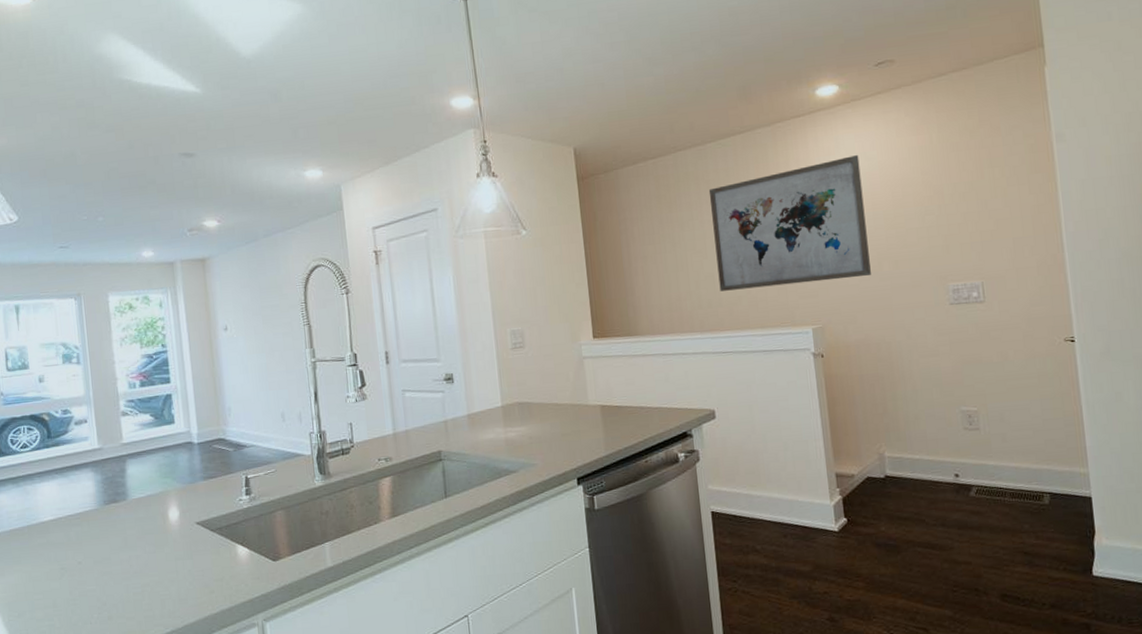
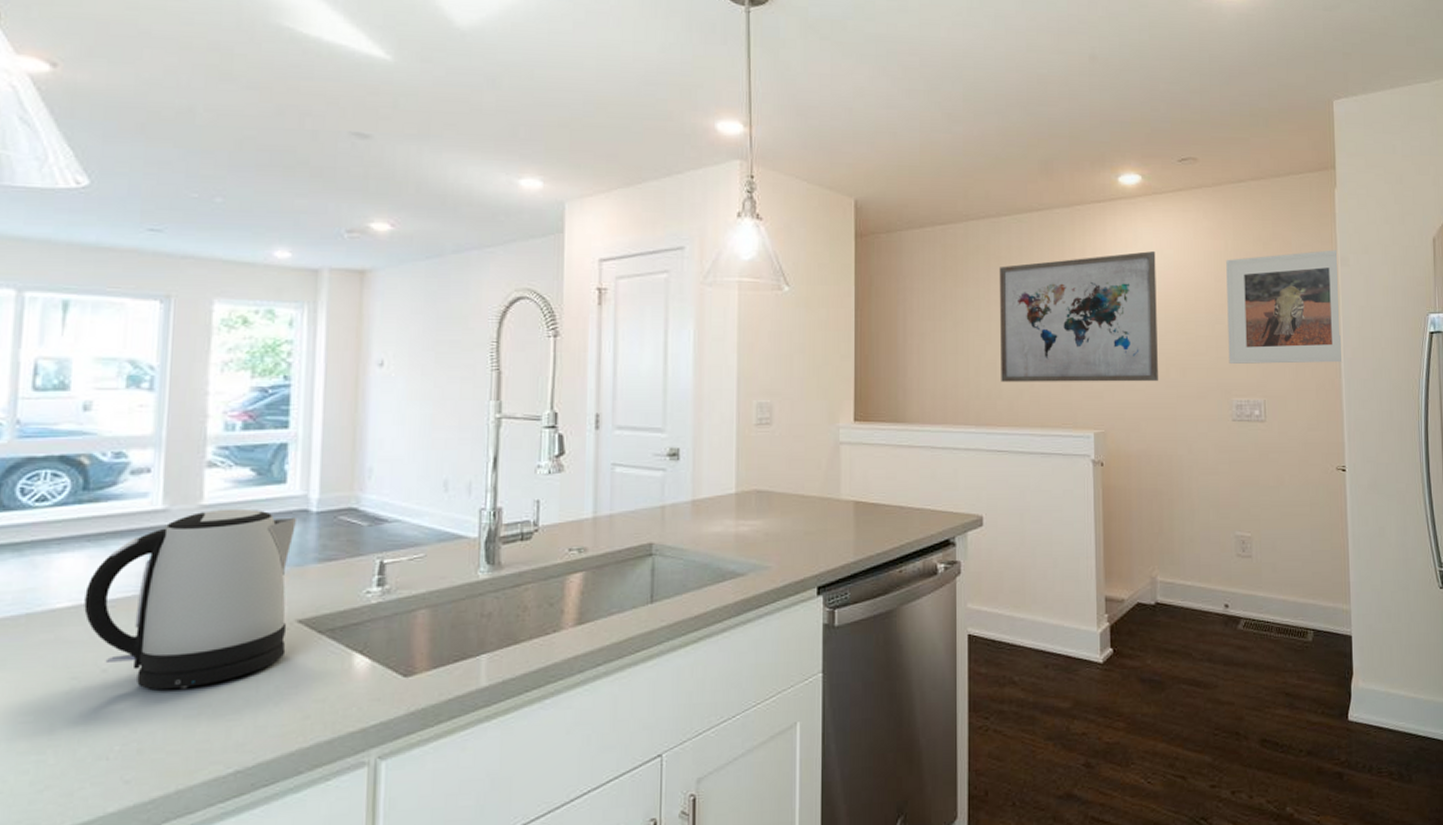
kettle: none [60,444,192,575] -> present [84,508,296,690]
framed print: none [932,127,1064,251] -> present [1226,250,1343,364]

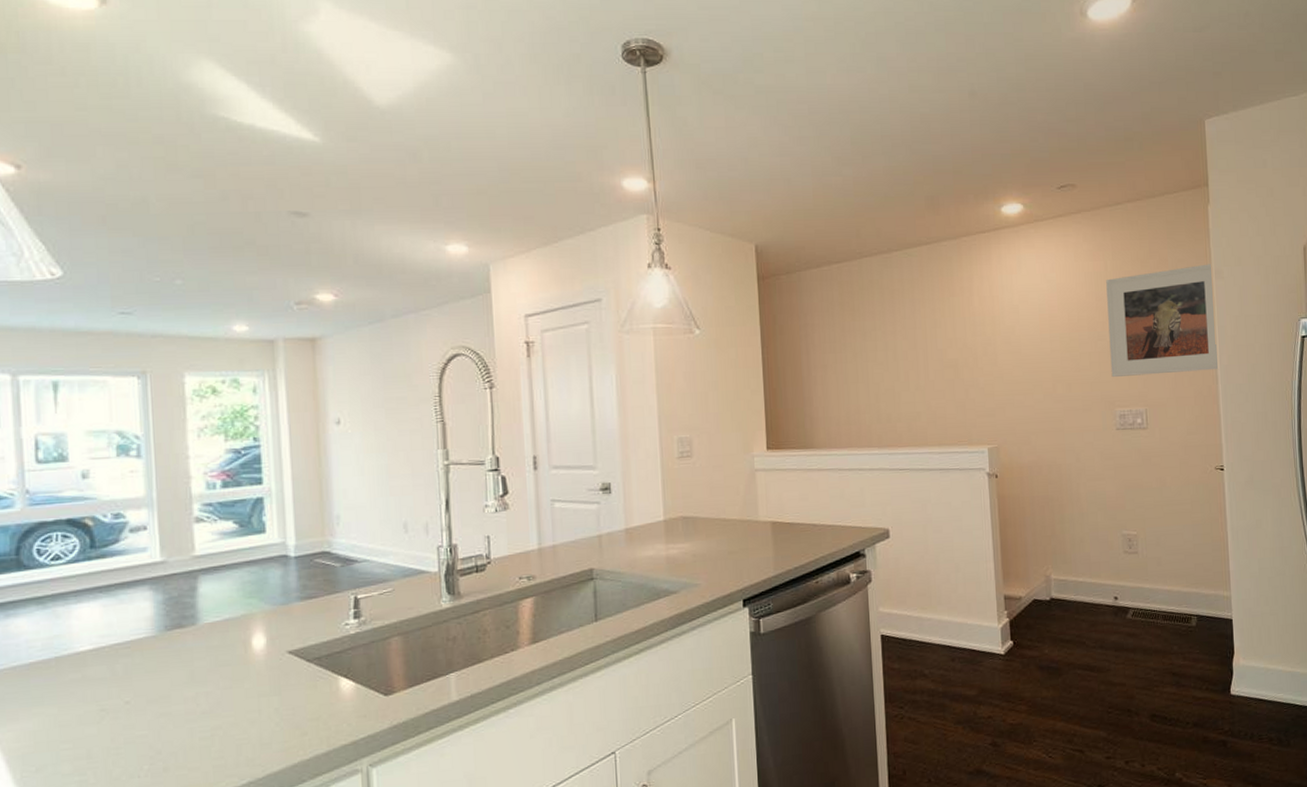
kettle: present [84,508,296,690] -> none [103,557,281,717]
wall art: present [999,251,1158,382] -> none [892,276,1046,406]

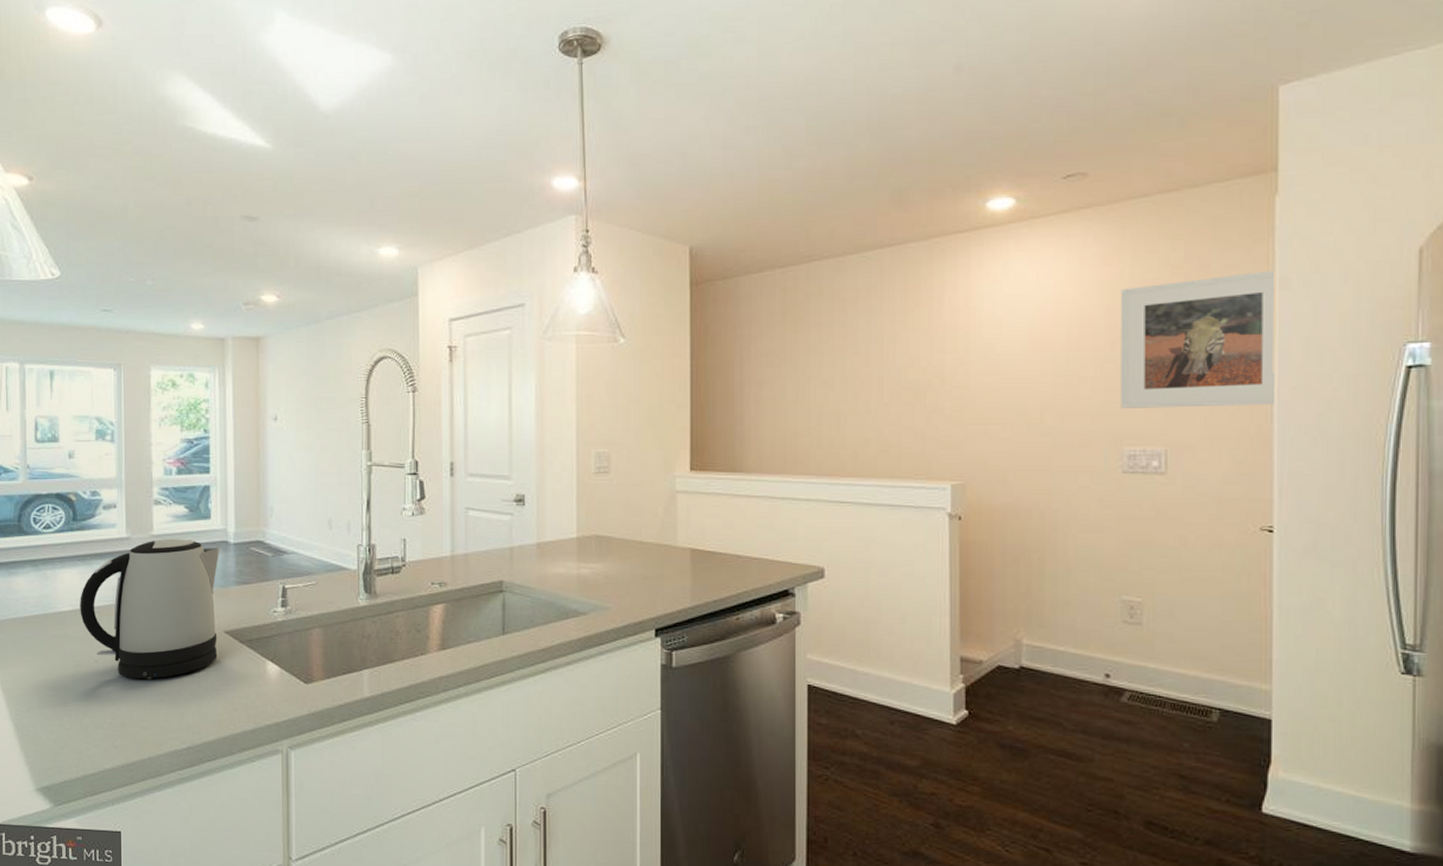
kettle: none [103,557,281,717] -> present [80,538,219,680]

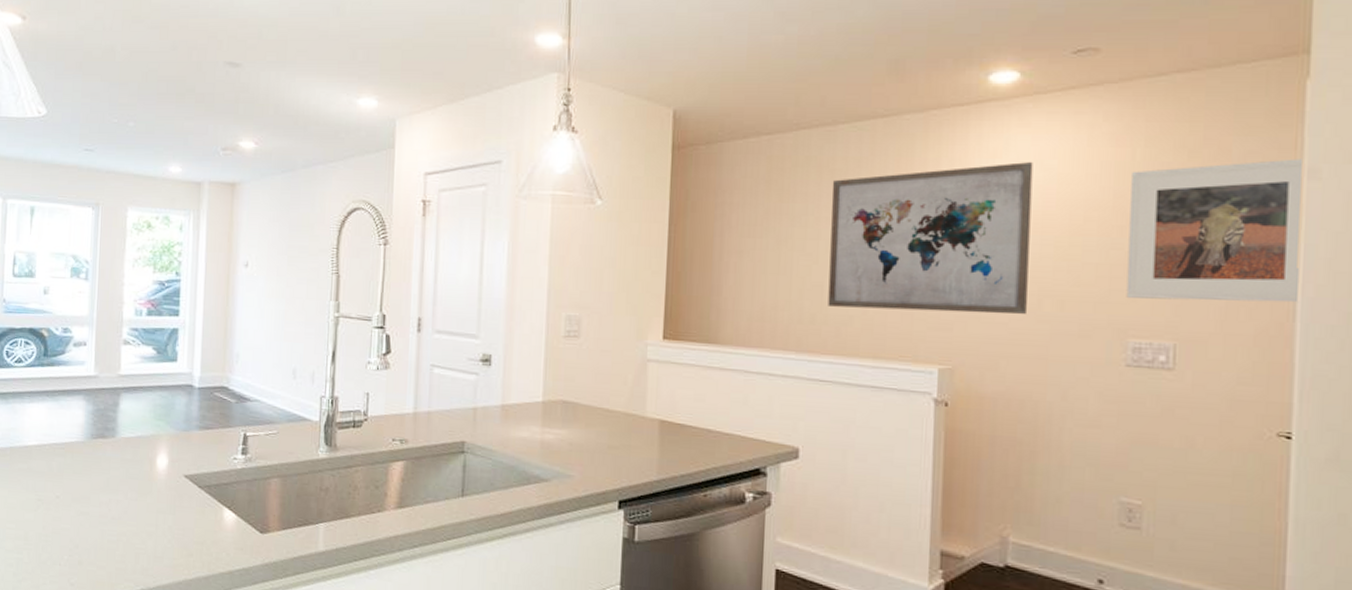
kettle: present [80,538,219,680] -> none [45,379,184,519]
wall art: none [844,284,1031,431] -> present [828,162,1033,315]

